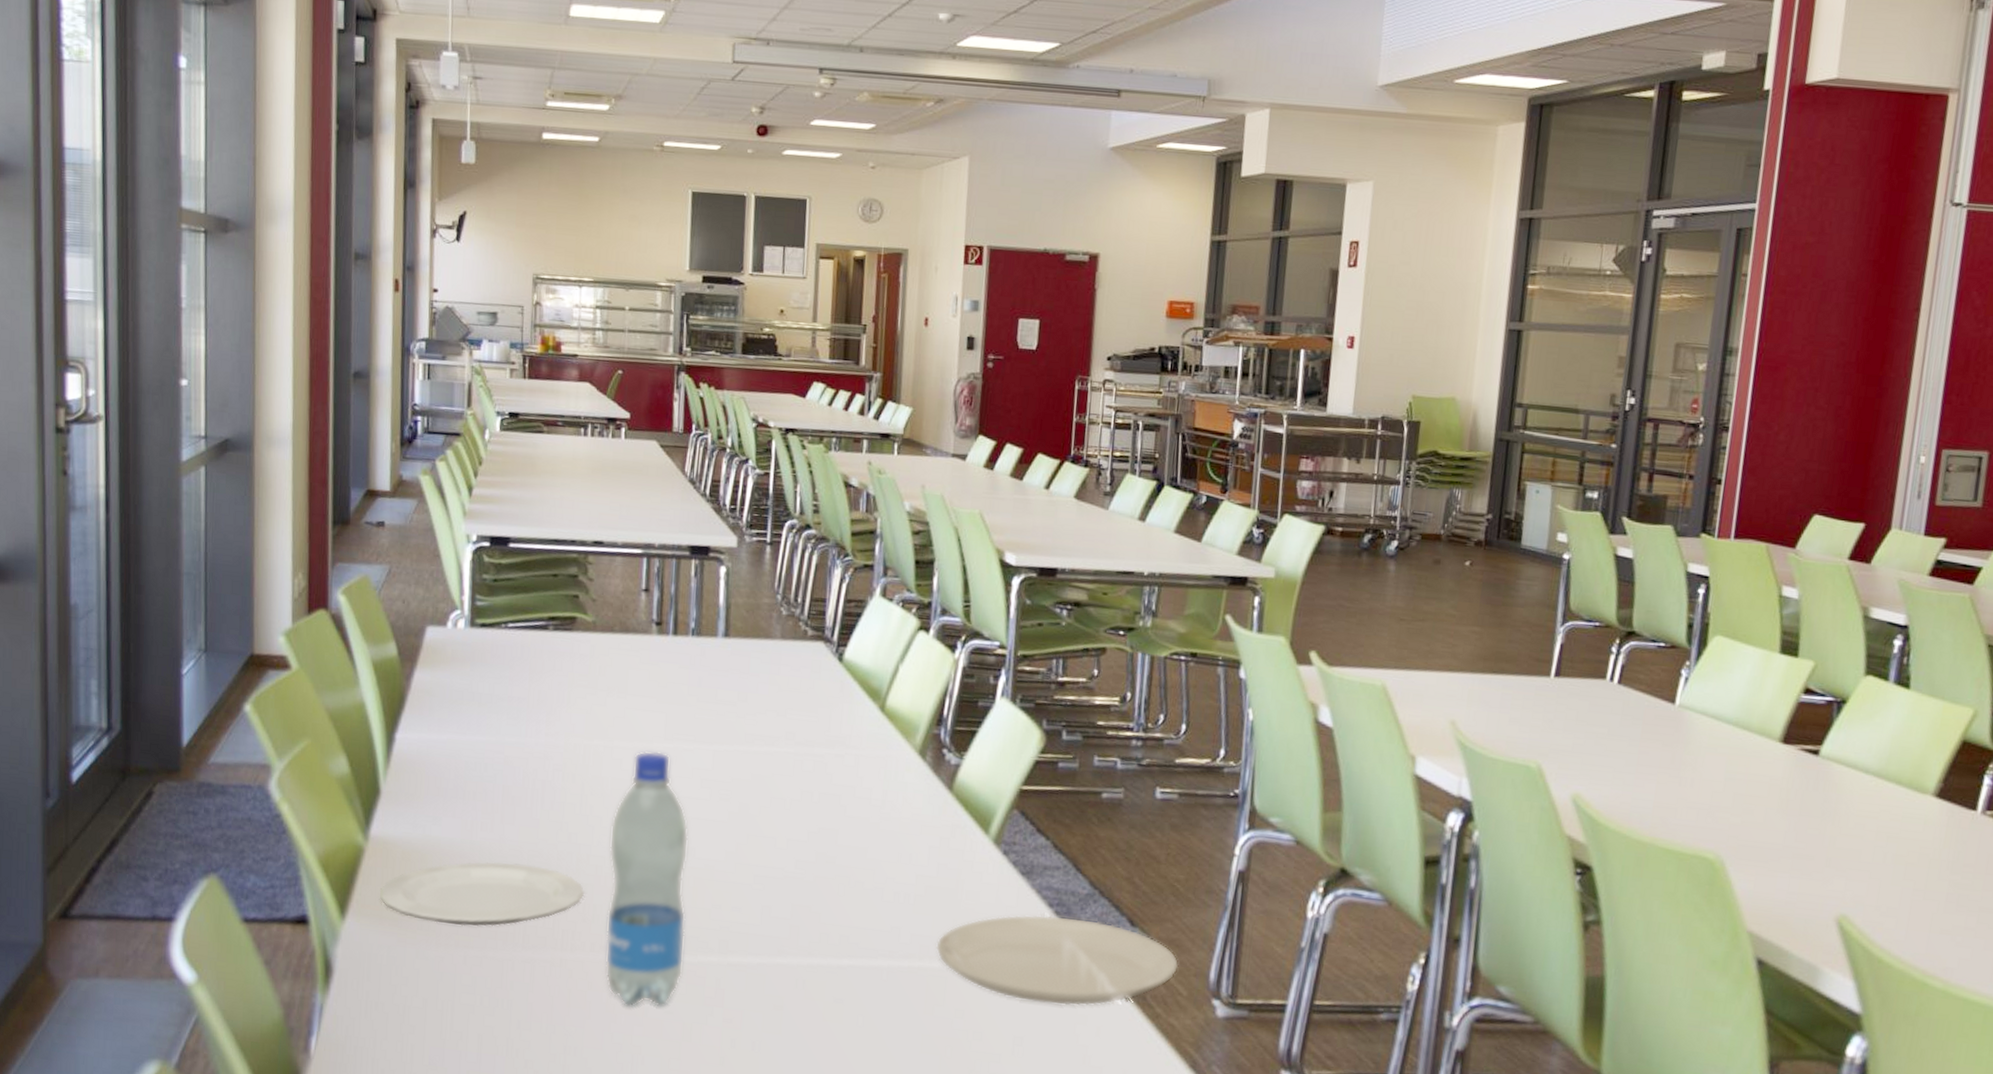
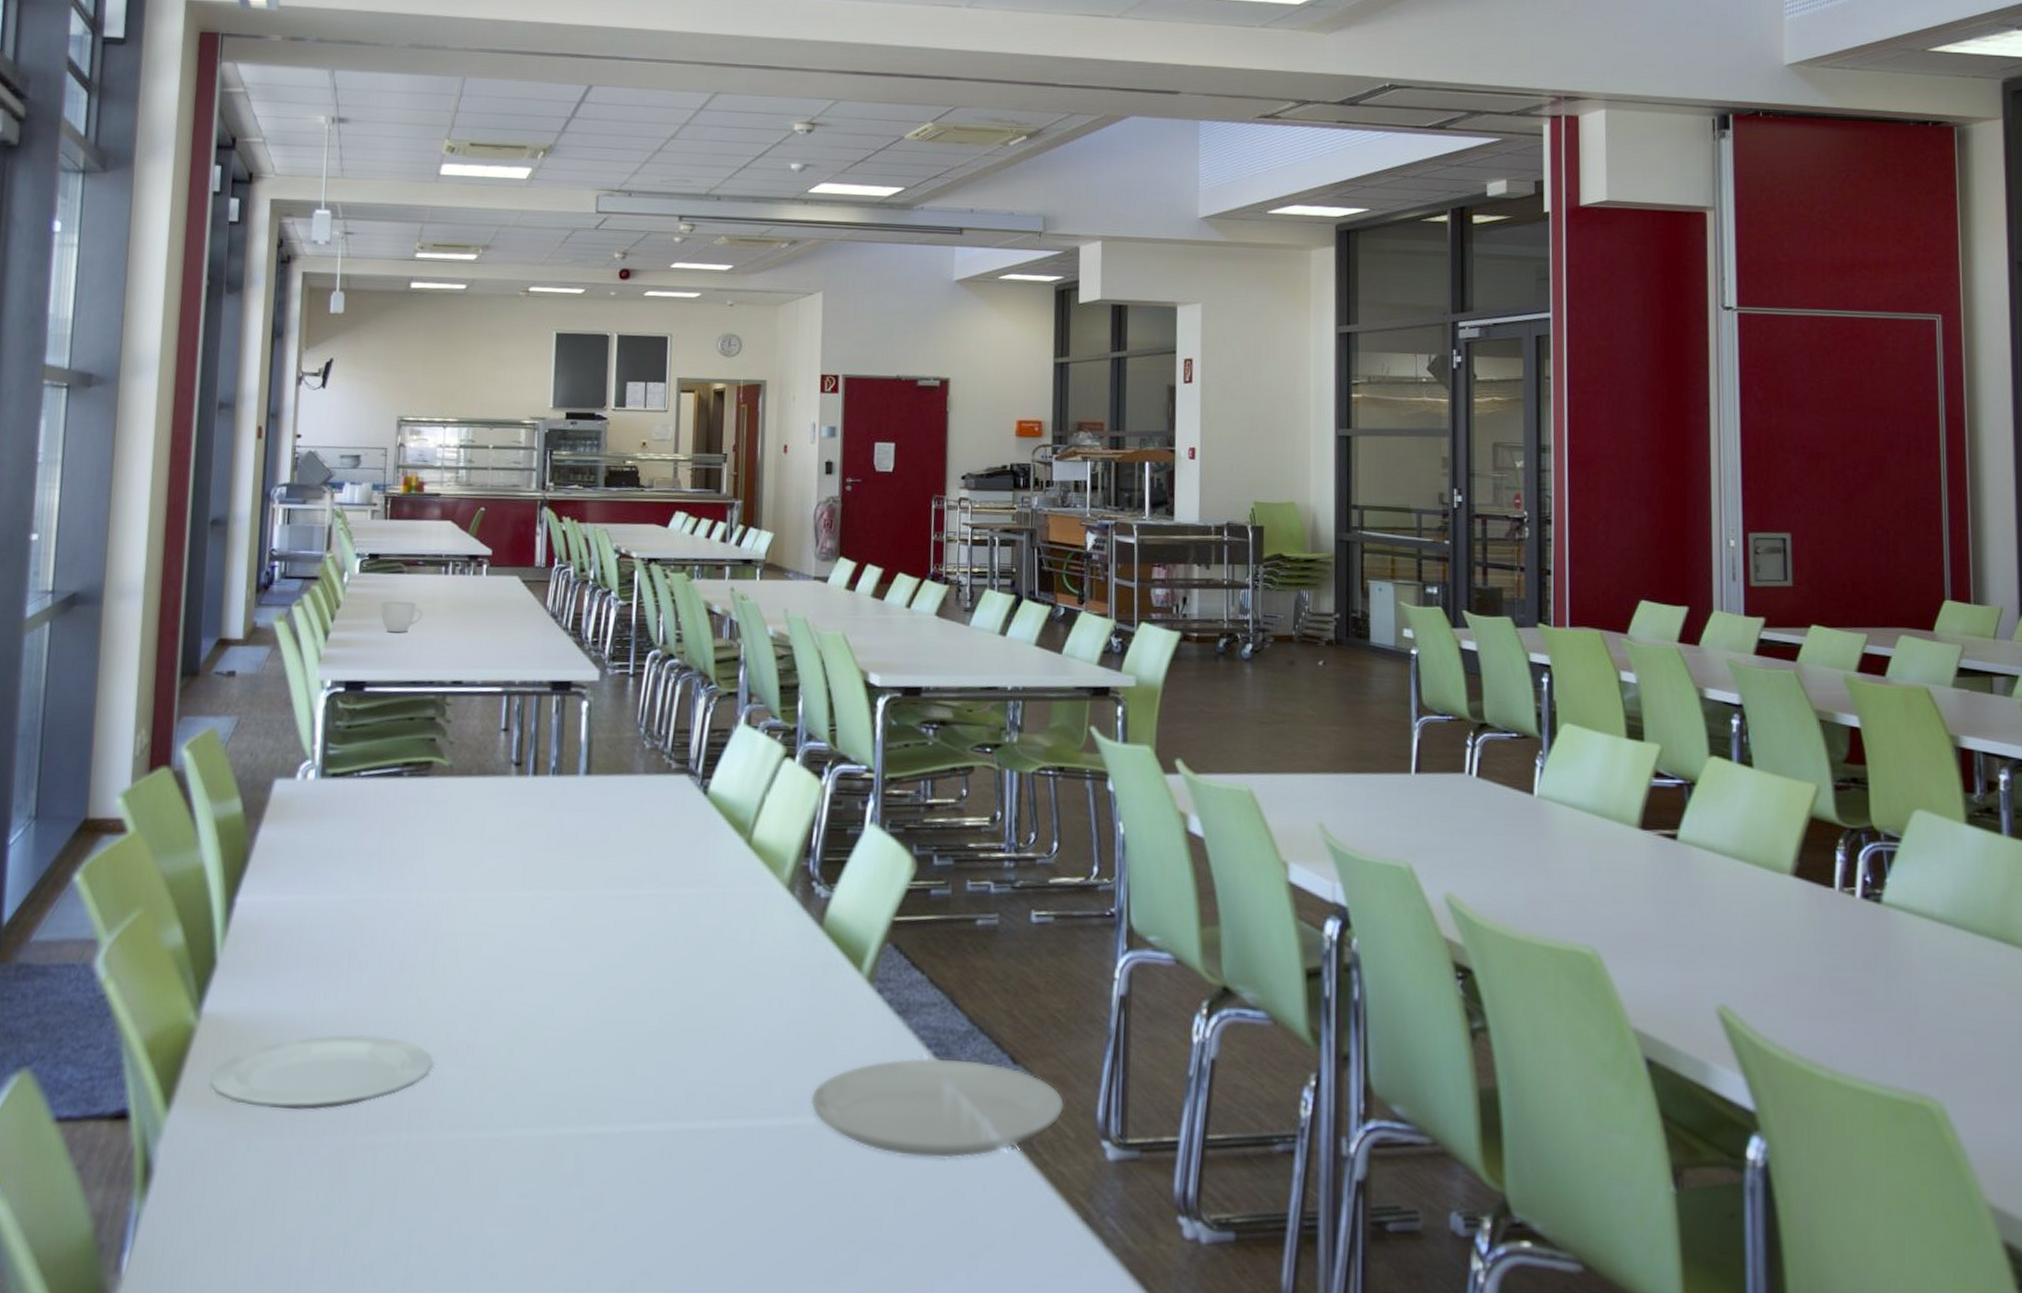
cup: none [522,460,564,492] -> present [381,601,423,633]
bottle: present [605,750,689,1007] -> none [455,901,547,1192]

